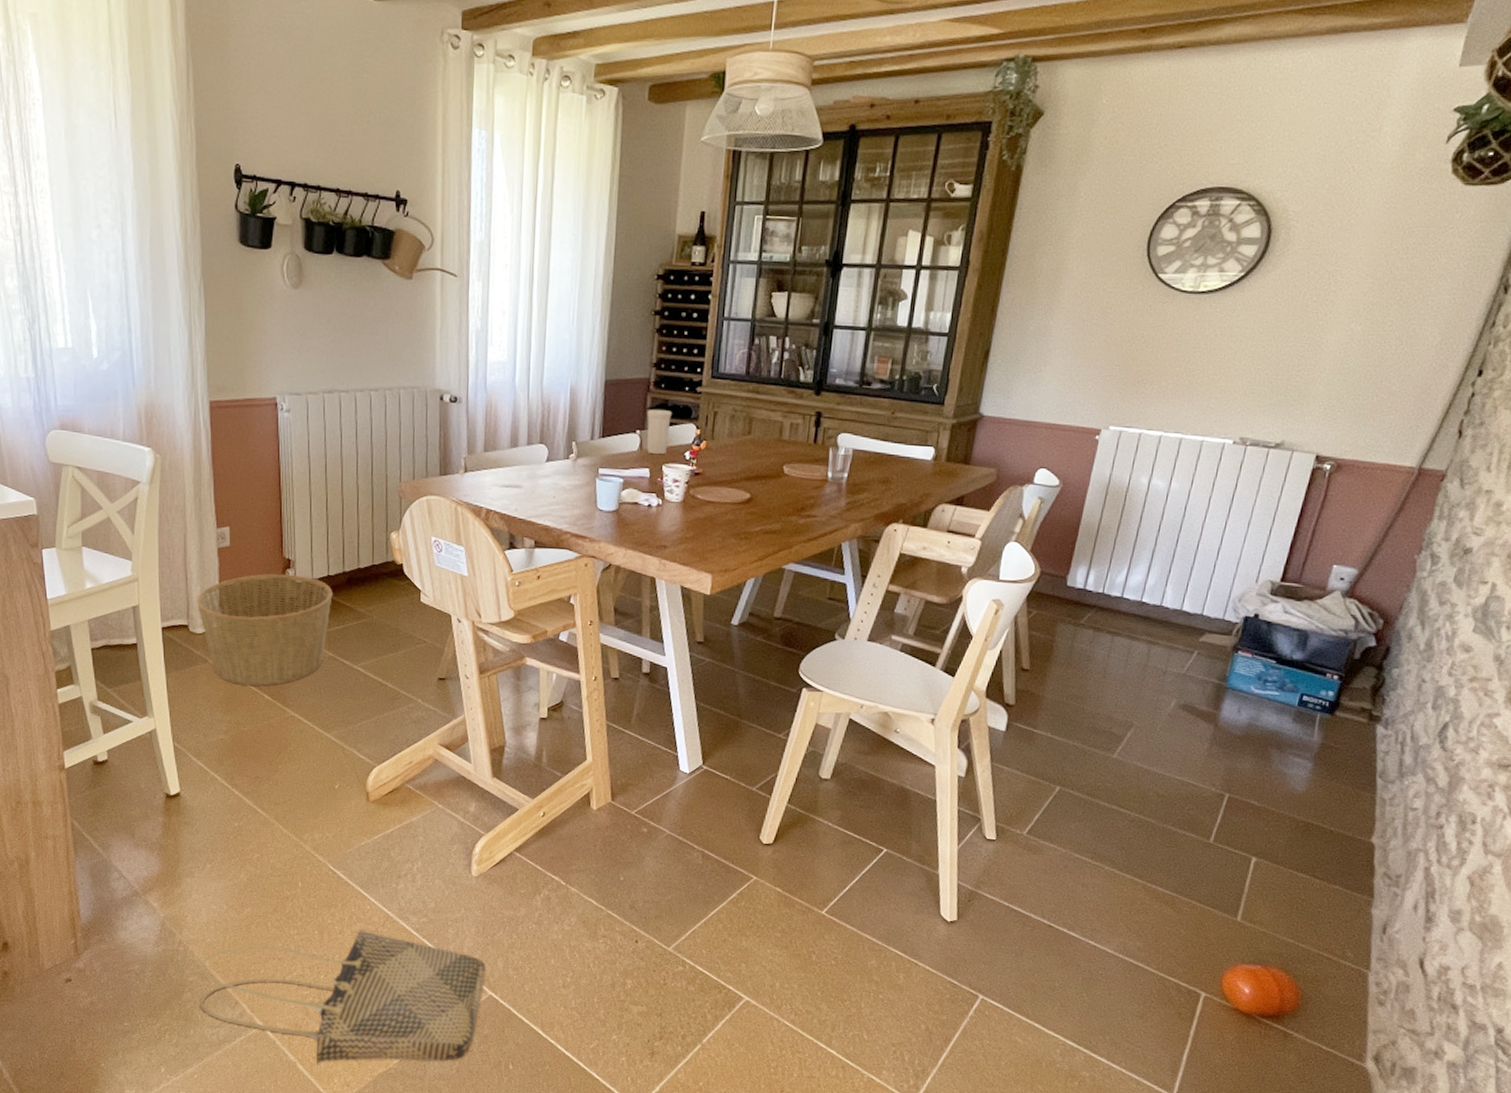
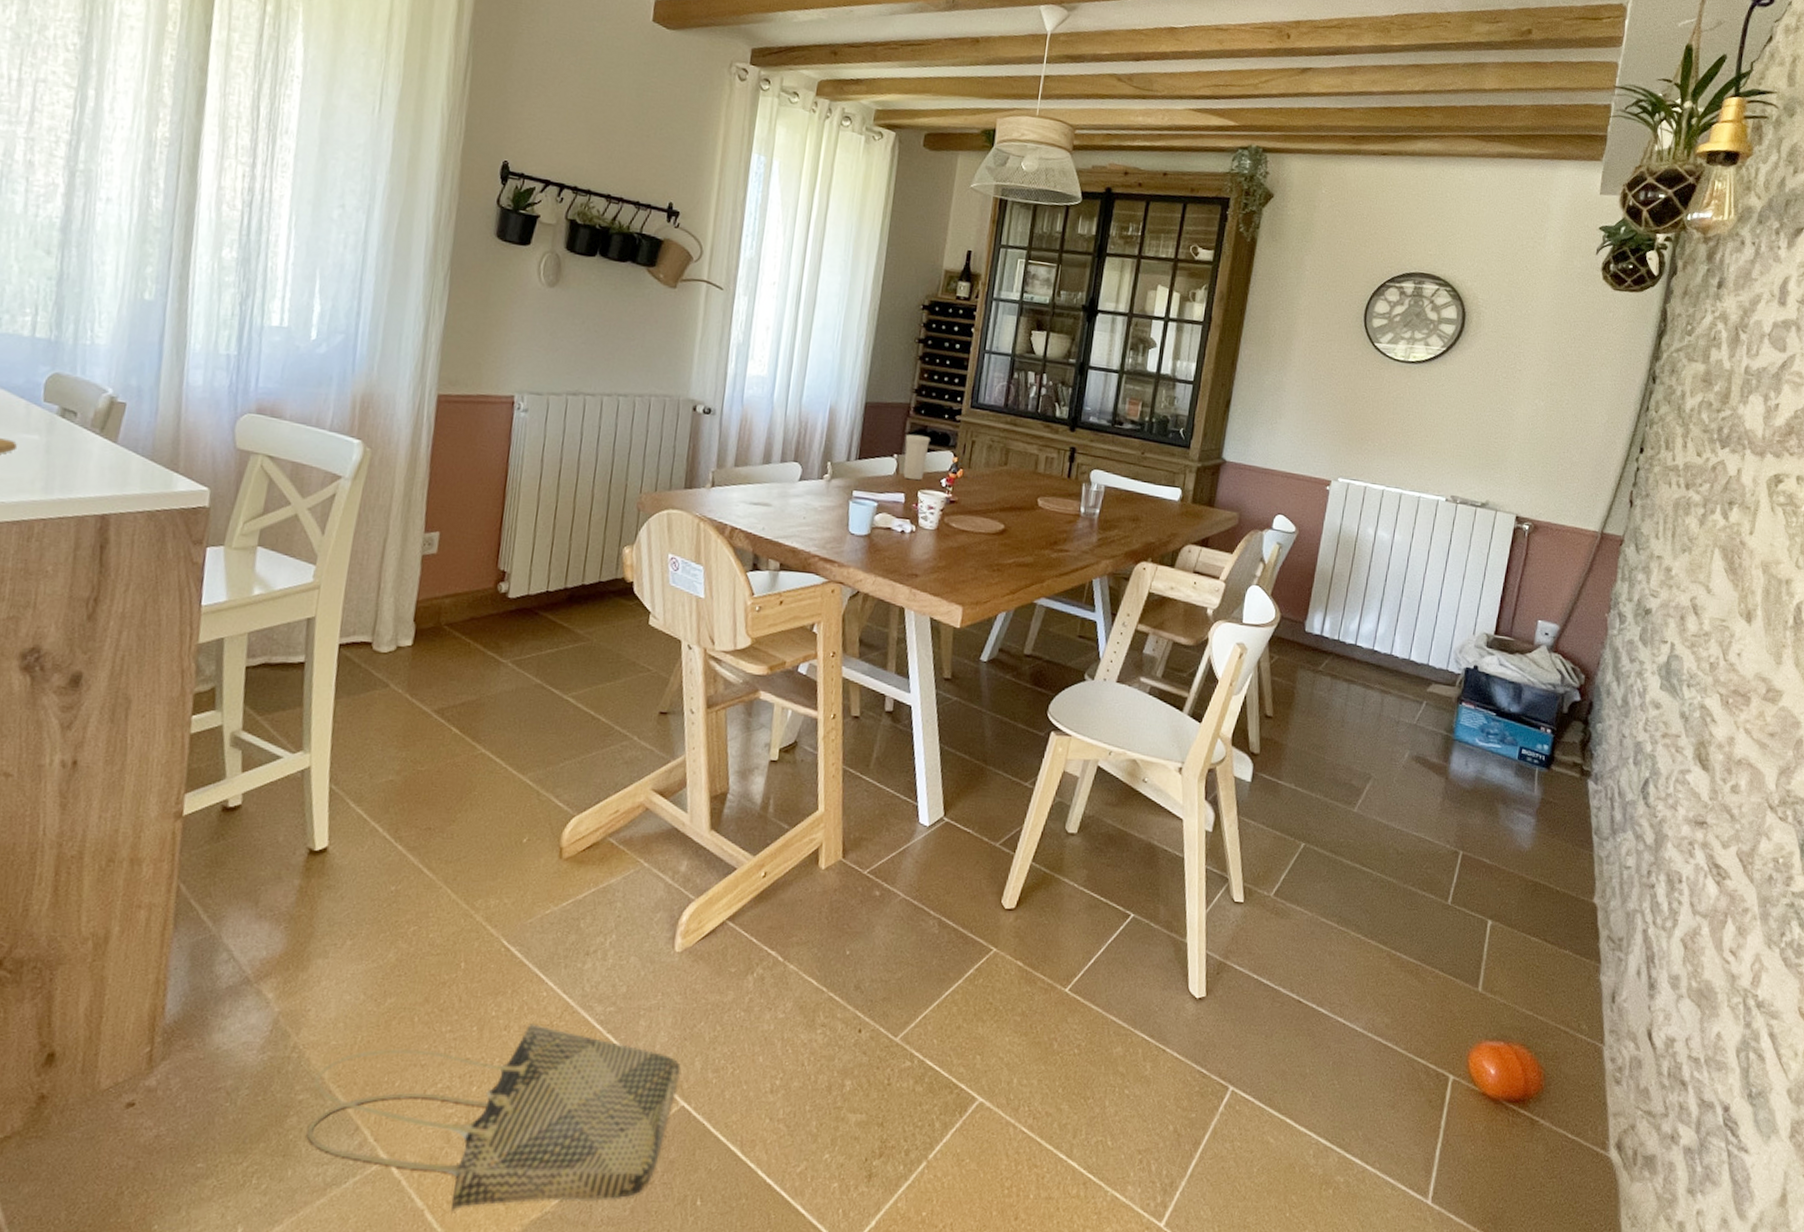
basket: present [196,573,333,687] -> none [386,586,550,717]

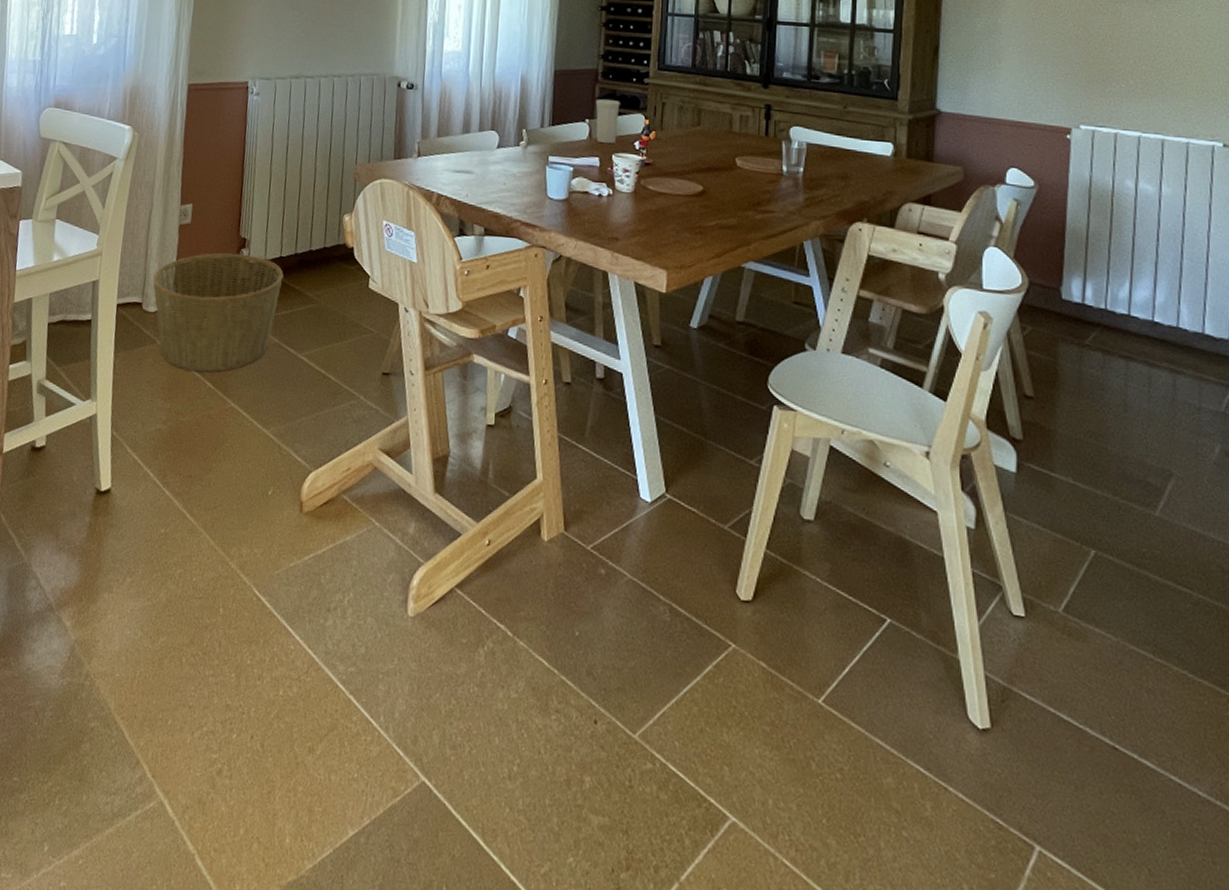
tote bag: present [306,1024,681,1212] -> none [97,676,420,873]
basket: none [386,586,550,717] -> present [152,253,284,373]

